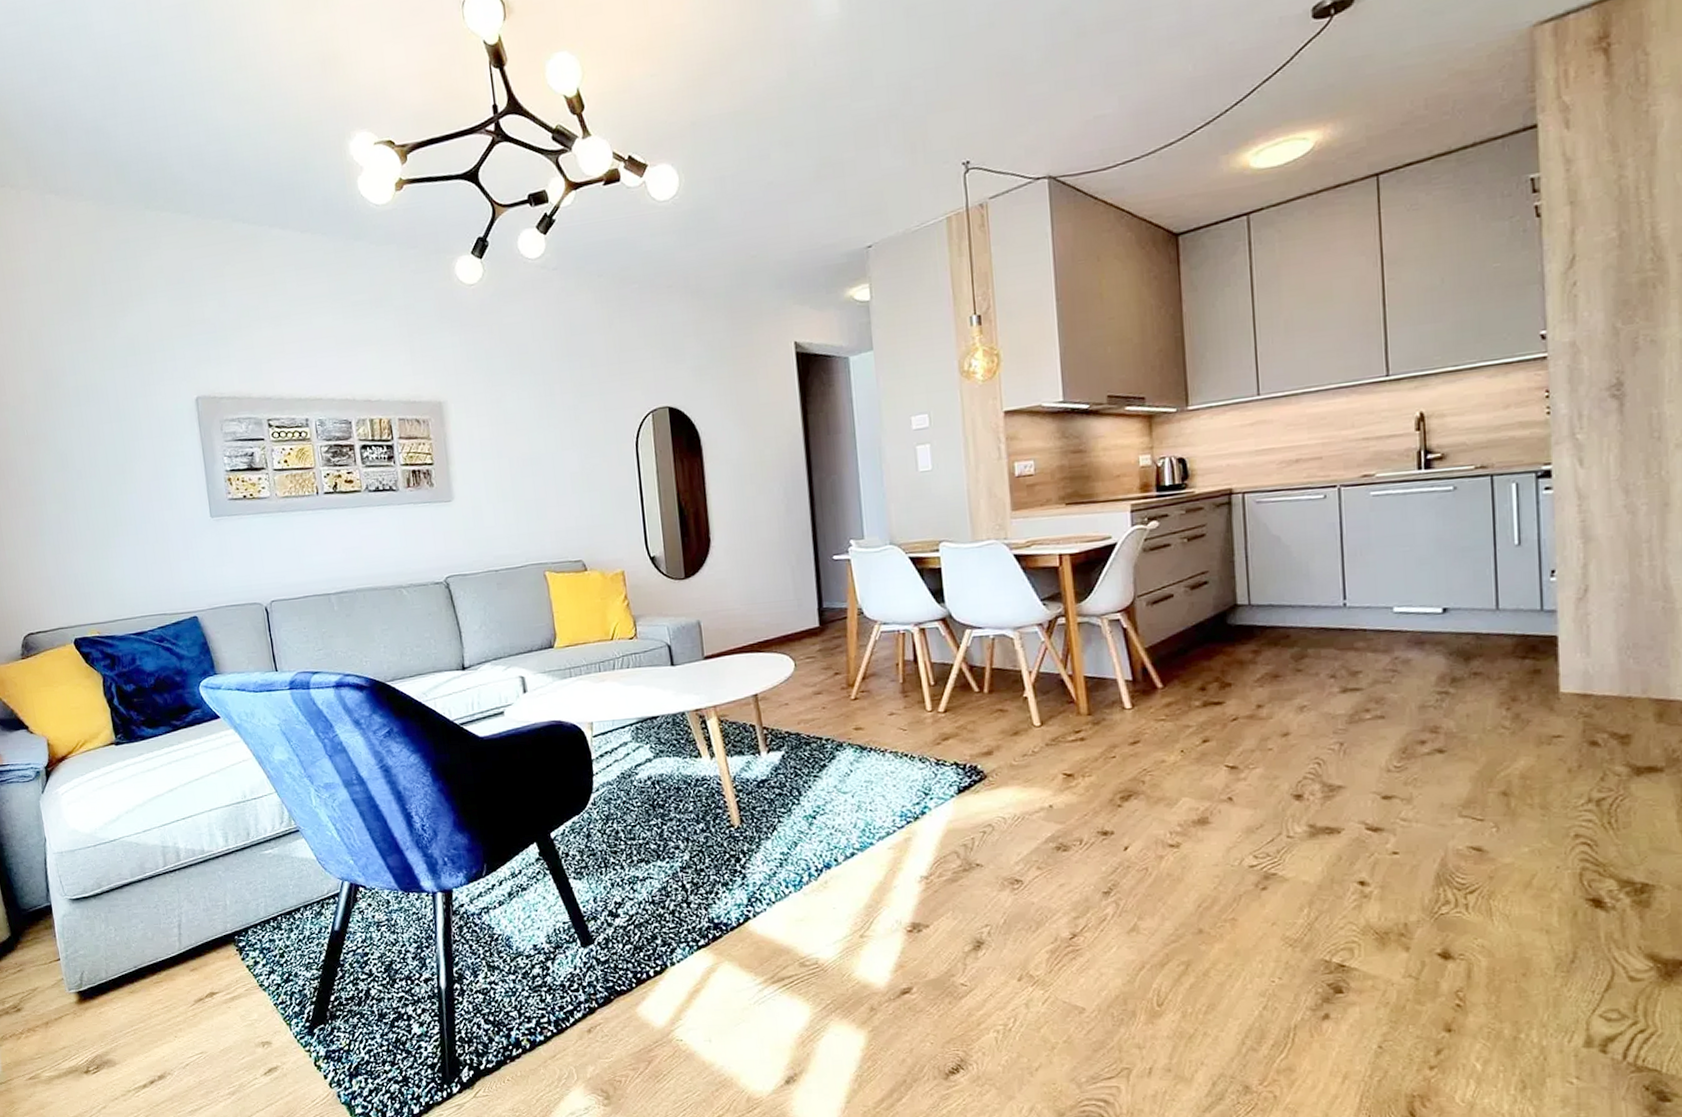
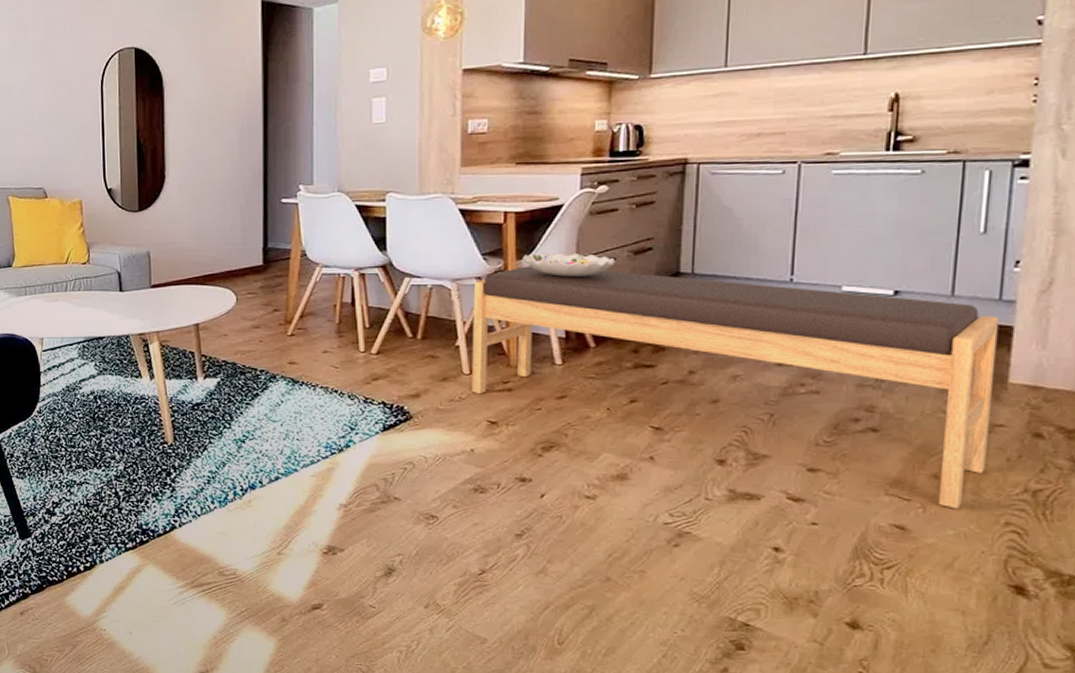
bench: none [1036,607,1549,825] -> present [472,266,1000,509]
decorative bowl: none [1082,591,1174,618] -> present [523,252,616,277]

